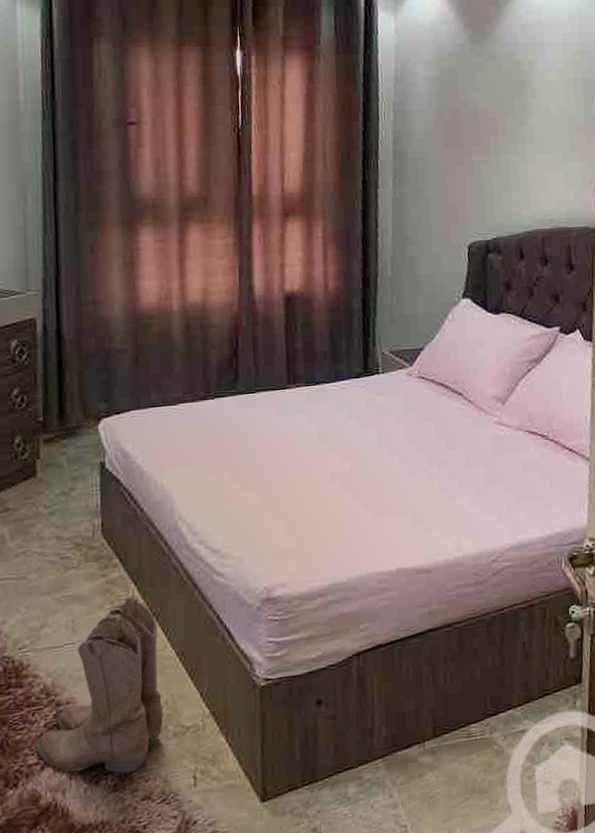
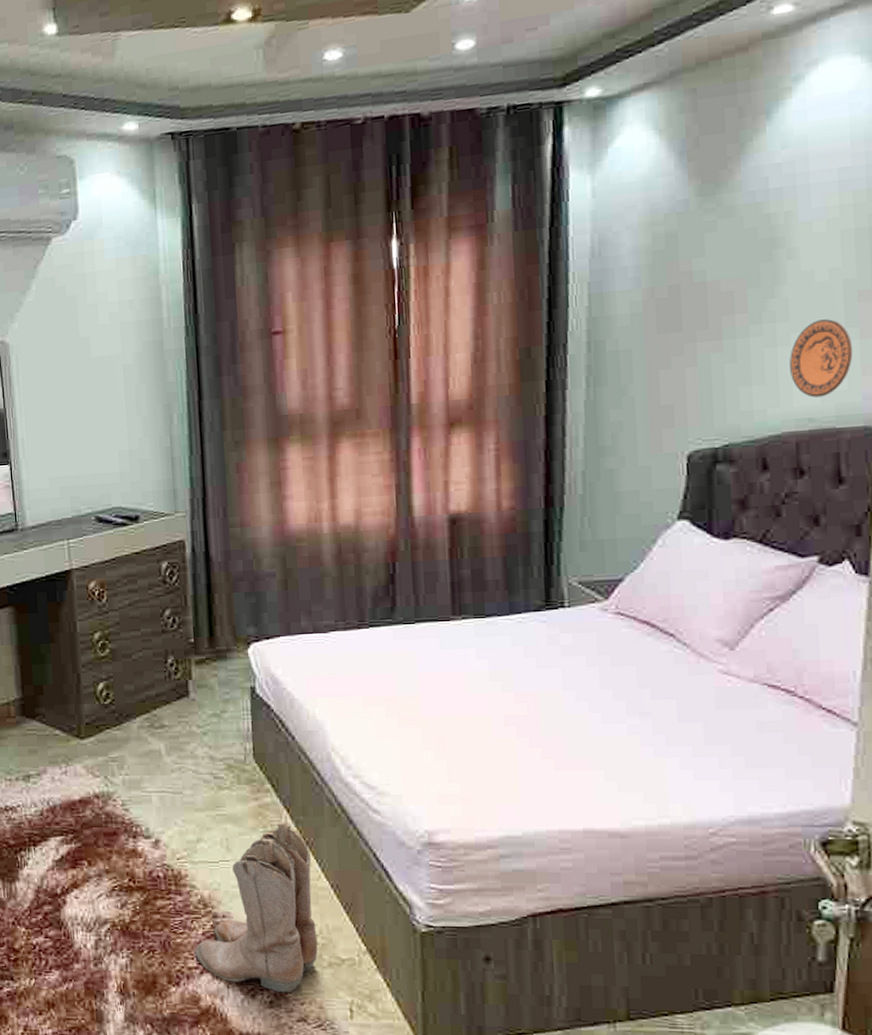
decorative plate: none [535,145,576,204] -> present [789,319,853,398]

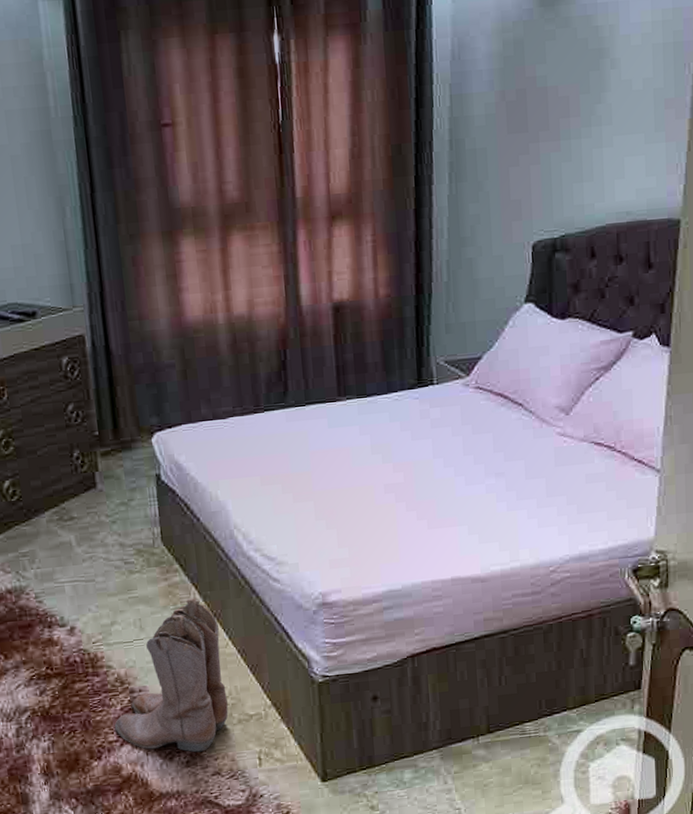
decorative plate: present [789,319,853,398] -> none [612,124,661,193]

